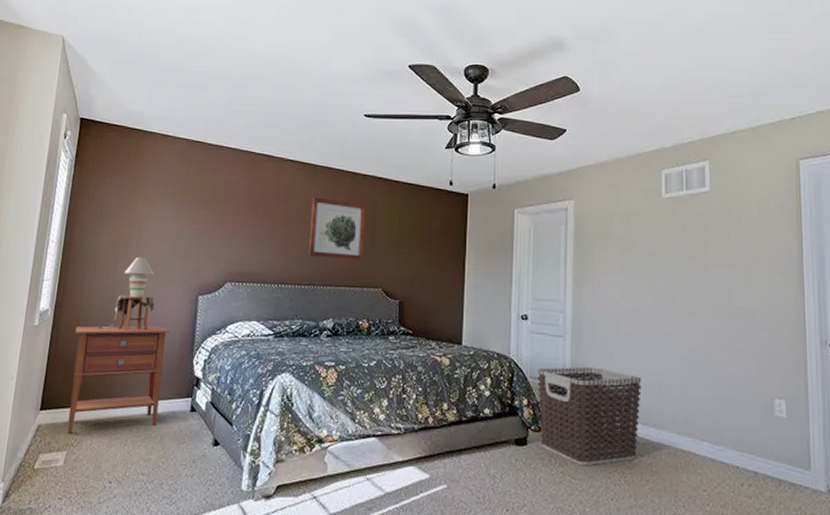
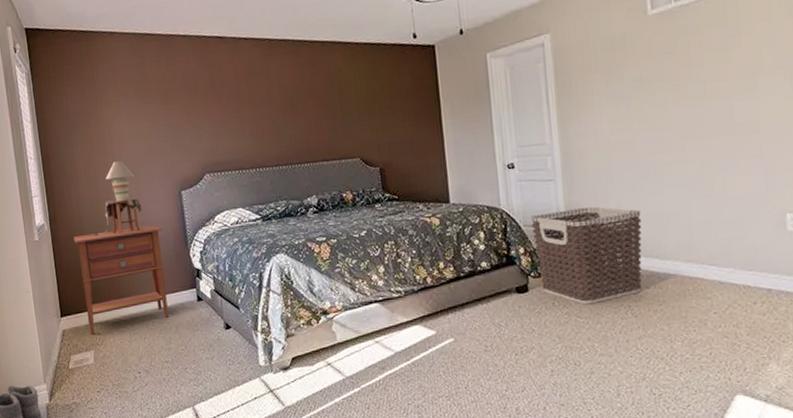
wall art: present [308,197,366,261] -> none [273,73,336,136]

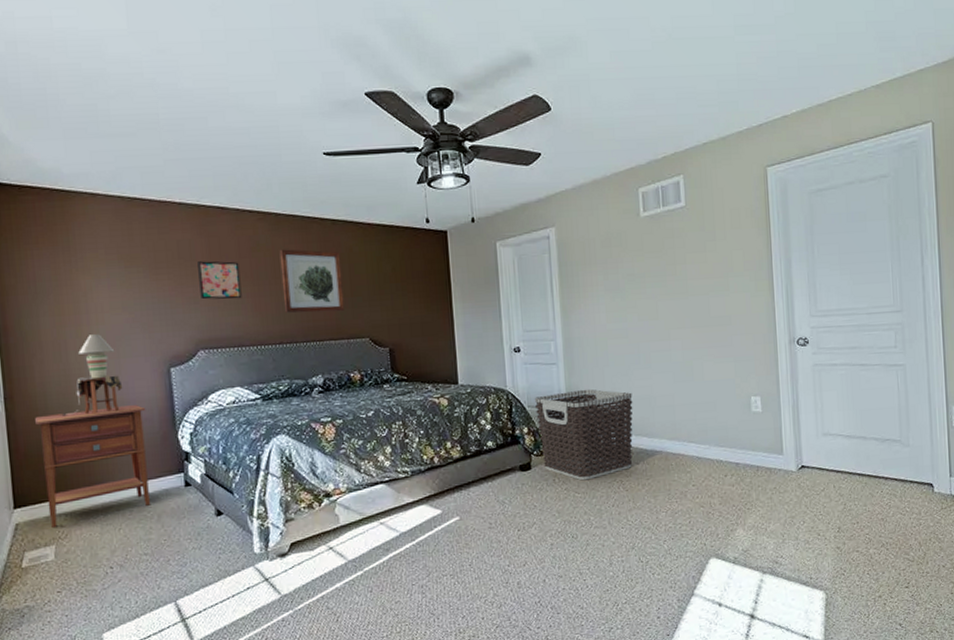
wall art: none [201,88,241,126] -> present [197,261,242,300]
wall art: none [273,73,336,136] -> present [279,249,345,313]

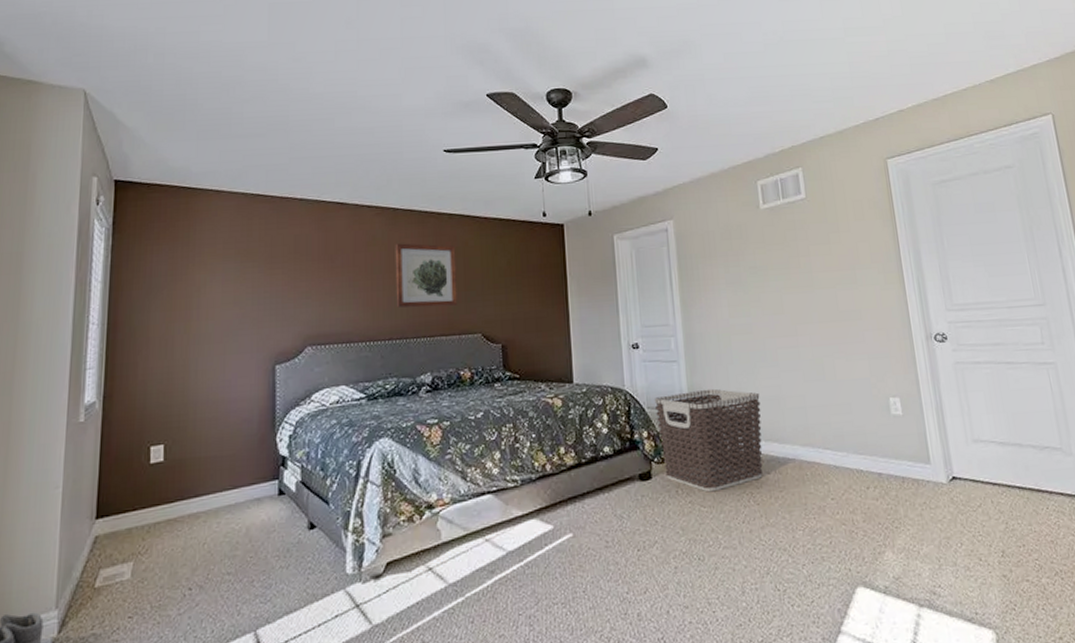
nightstand: present [35,405,150,527] -> none [131,405,246,541]
table lamp: present [61,334,123,417] -> none [159,330,225,417]
wall art: present [197,261,242,300] -> none [313,255,354,294]

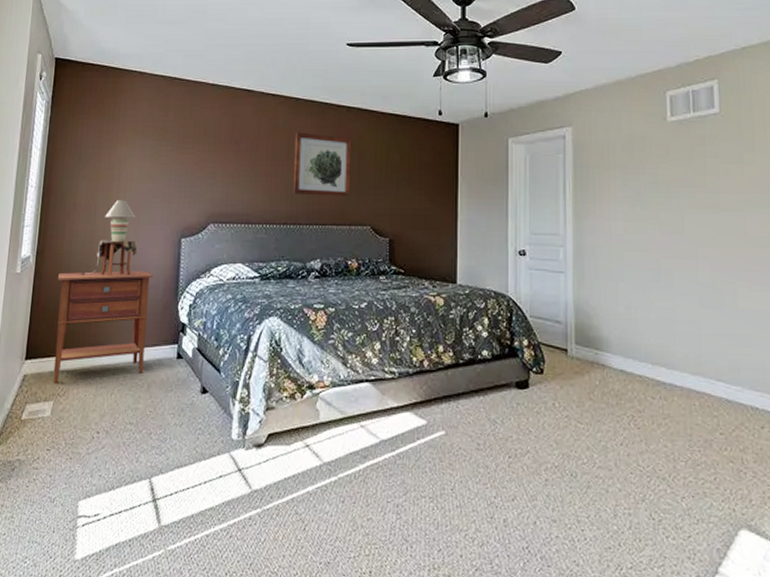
nightstand: none [131,405,246,541] -> present [53,271,154,383]
table lamp: none [159,330,225,417] -> present [80,200,137,276]
clothes hamper: present [655,388,763,492] -> none [538,304,650,410]

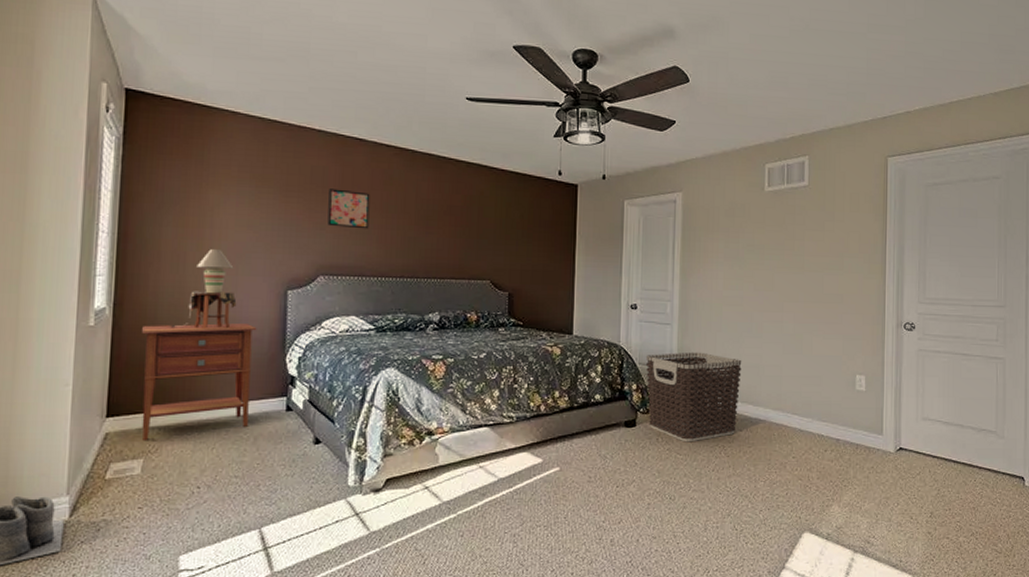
wall art: none [218,139,257,177] -> present [327,188,370,229]
wall art: present [292,132,352,198] -> none [409,185,471,252]
clothes hamper: none [538,304,650,410] -> present [646,352,742,442]

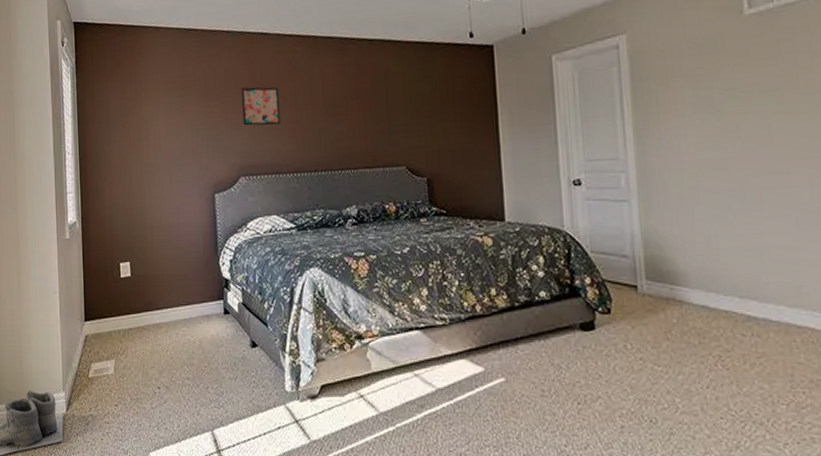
nightstand: present [142,323,257,440] -> none [104,229,193,342]
table lamp: present [170,249,237,329] -> none [124,160,174,237]
clothes hamper: present [646,352,742,442] -> none [600,233,736,350]

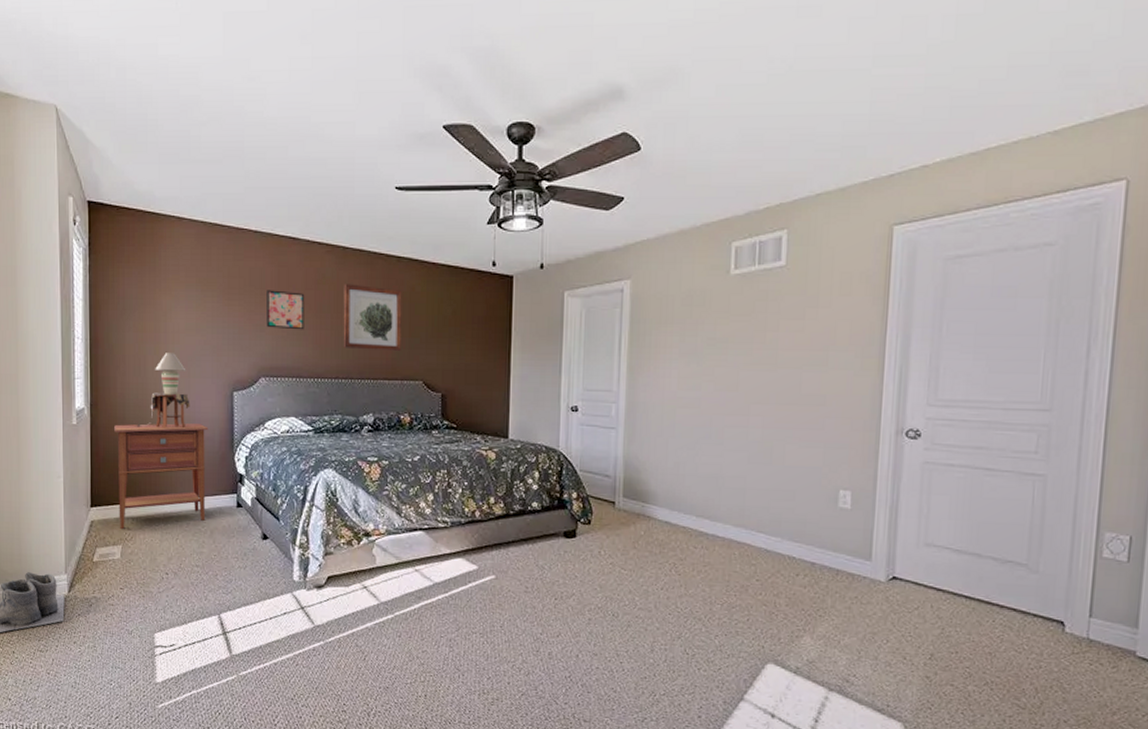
nightstand: none [104,229,193,342] -> present [114,423,209,529]
table lamp: none [124,160,174,237] -> present [136,353,190,428]
wall art: none [317,72,381,139] -> present [343,284,402,352]

